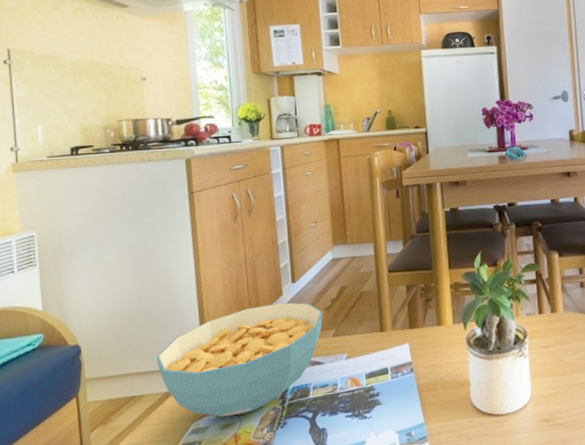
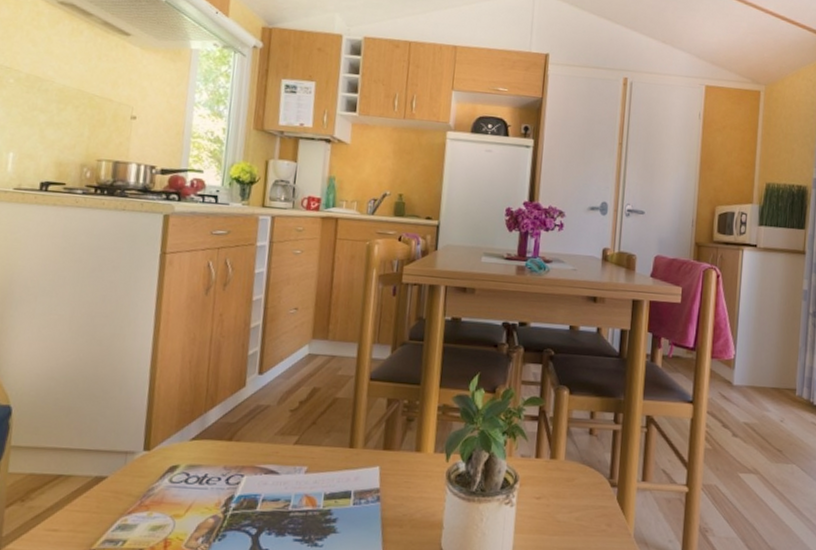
cereal bowl: present [155,302,323,417] -> none [92,394,287,517]

